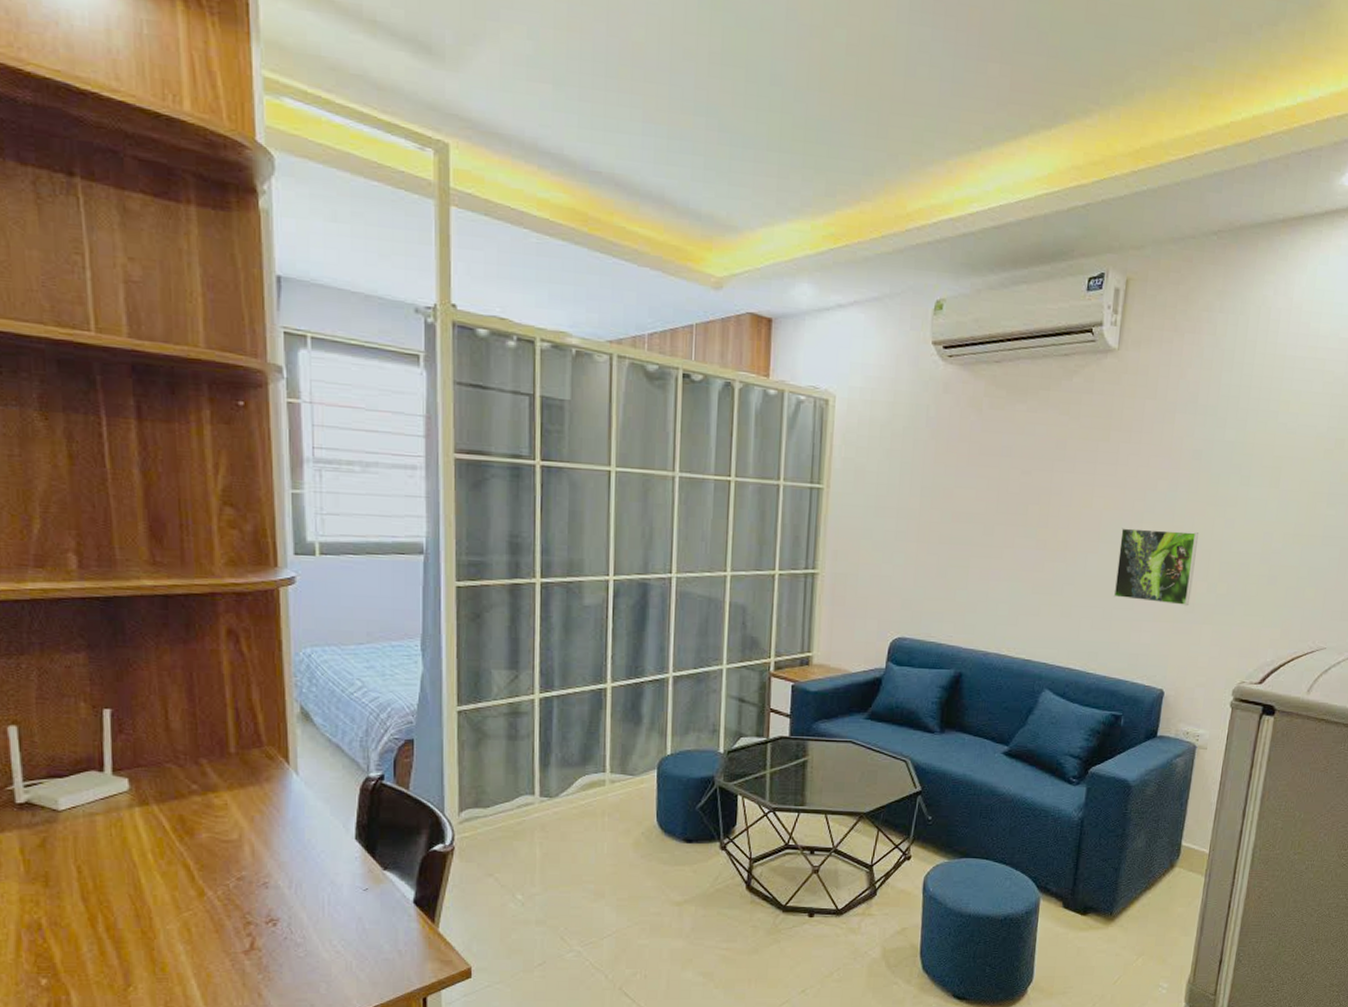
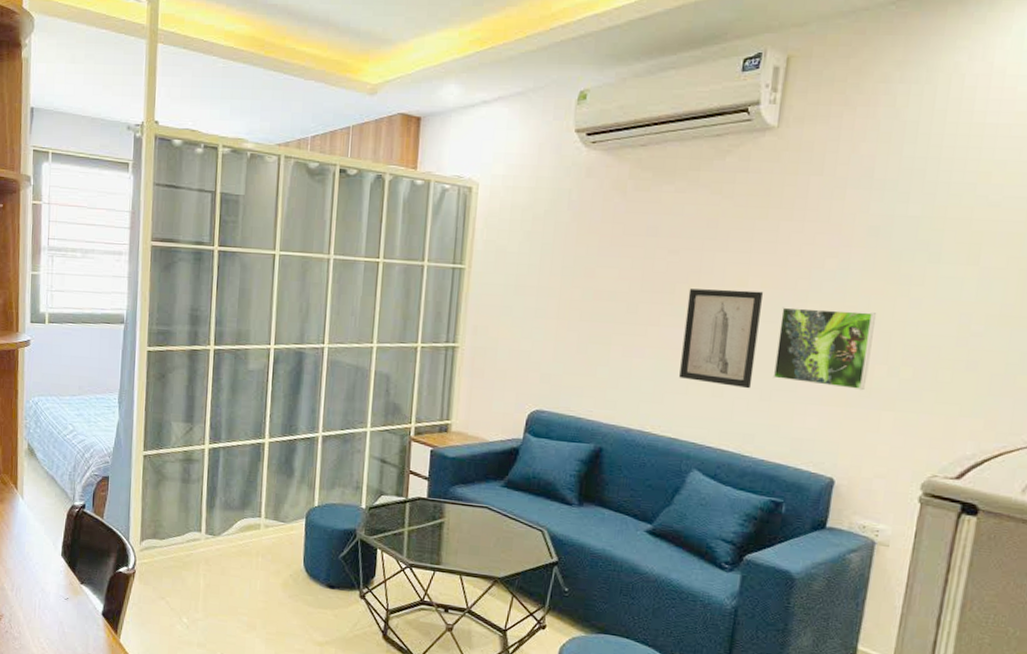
wall art: none [1032,510,1106,608] -> present [679,288,764,389]

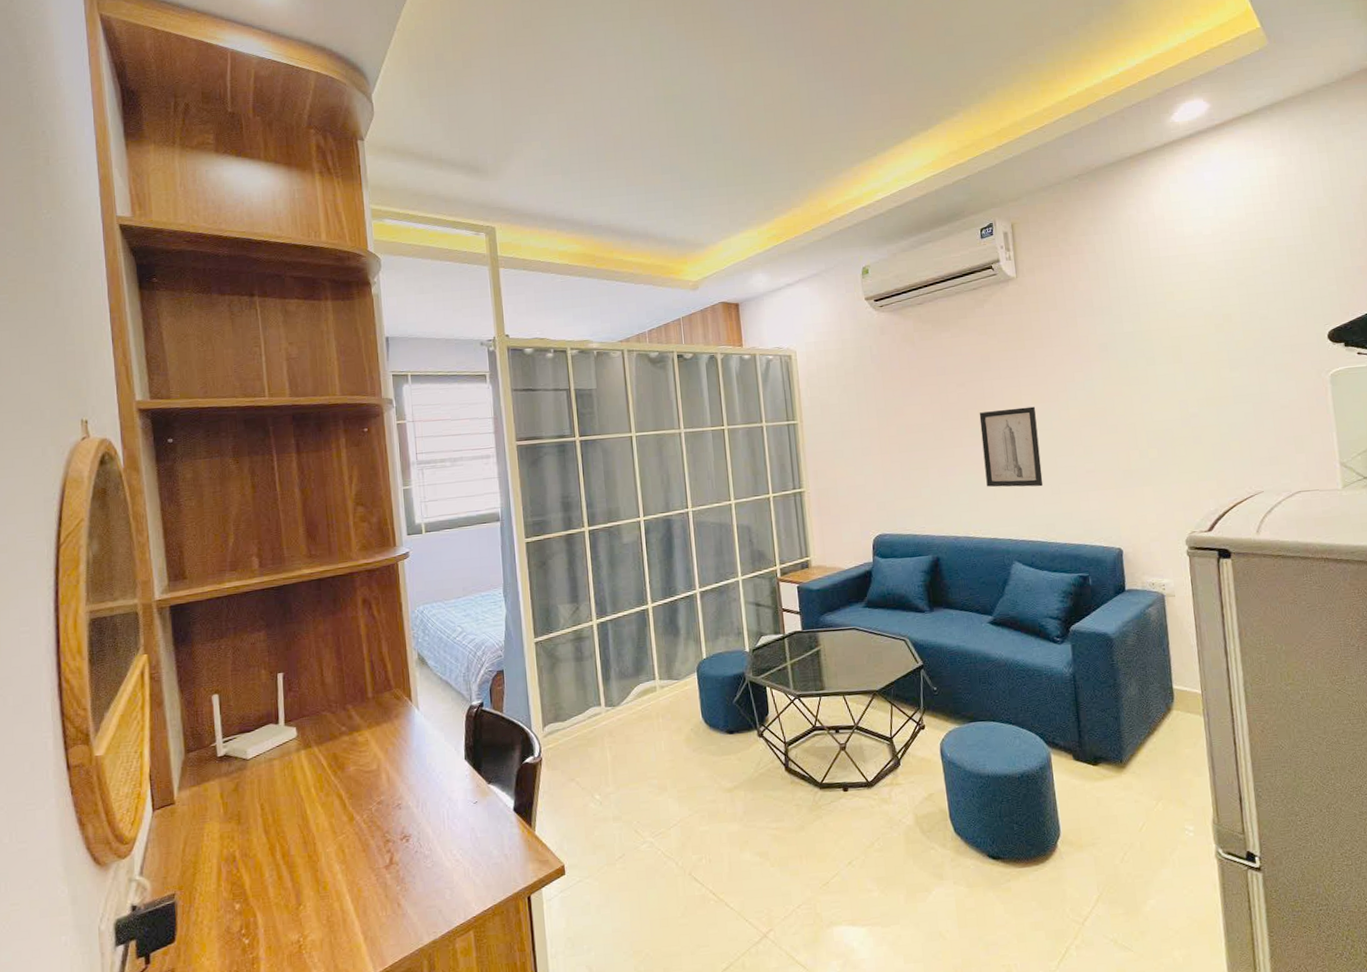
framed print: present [772,307,877,391] -> none [1052,410,1127,475]

